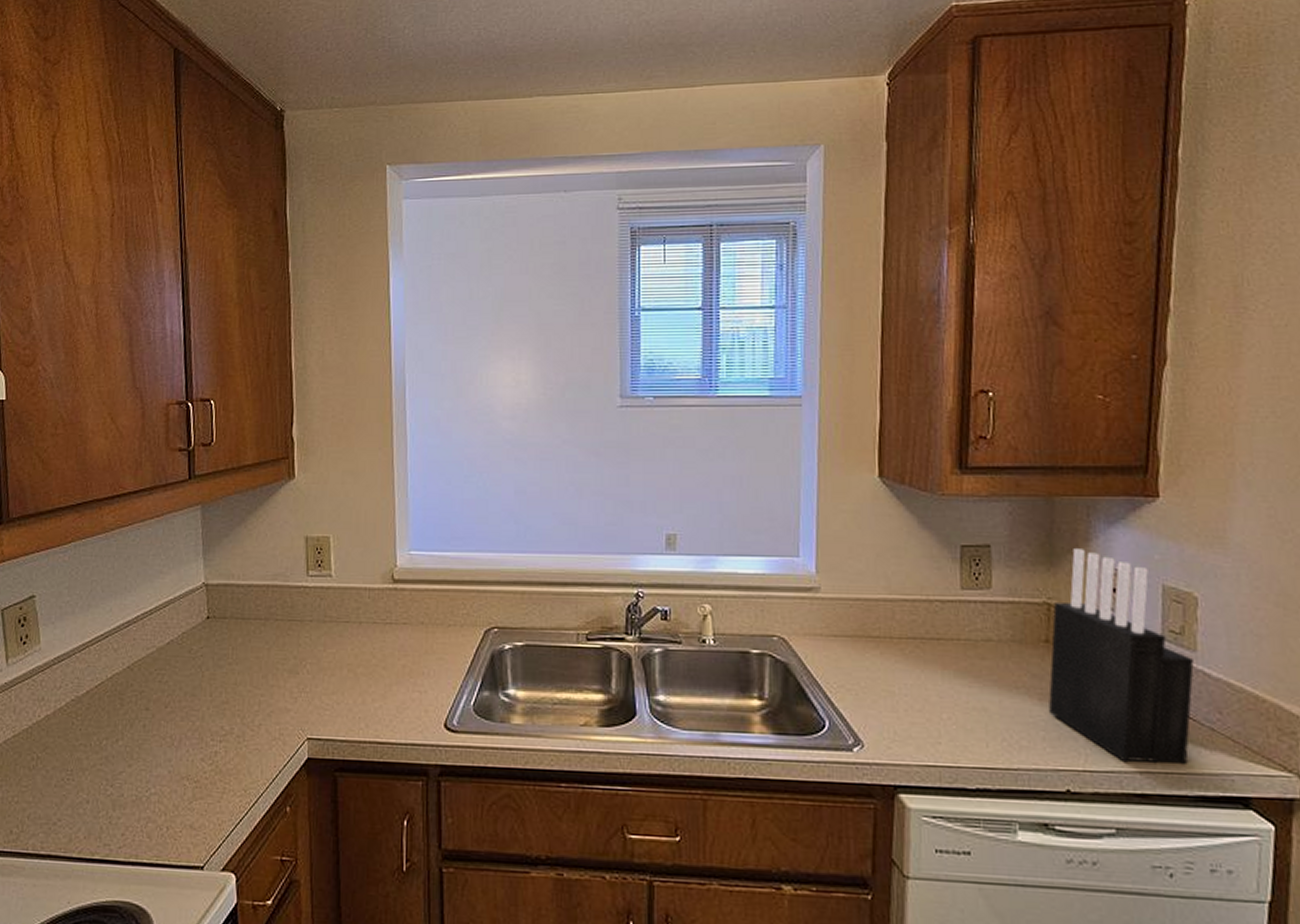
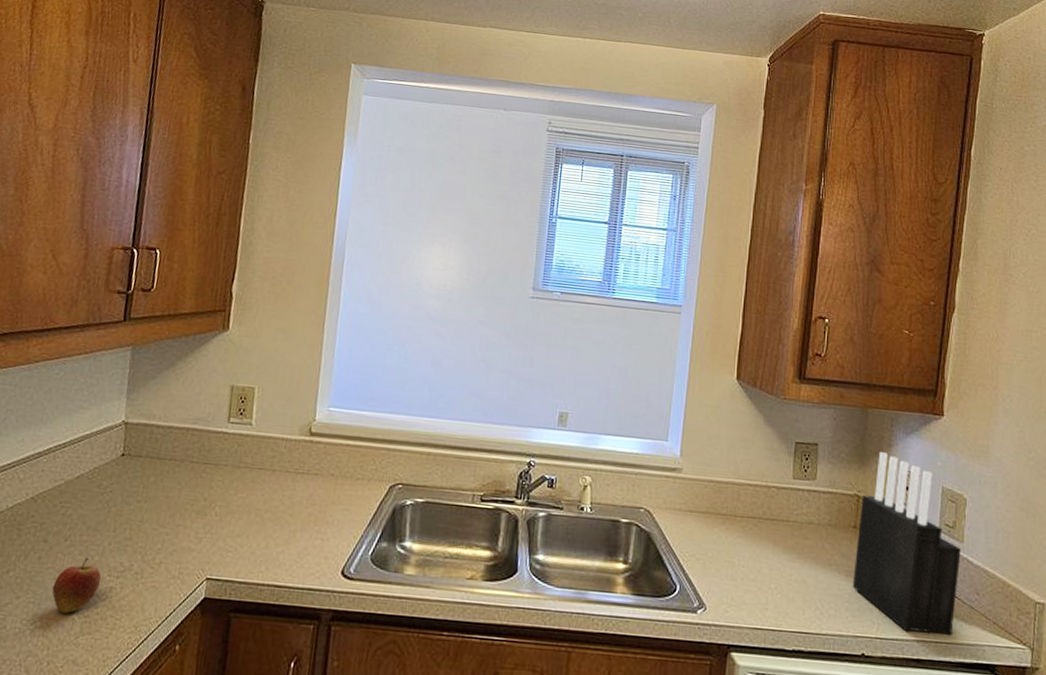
fruit: none [160,722,206,779] -> present [51,557,102,613]

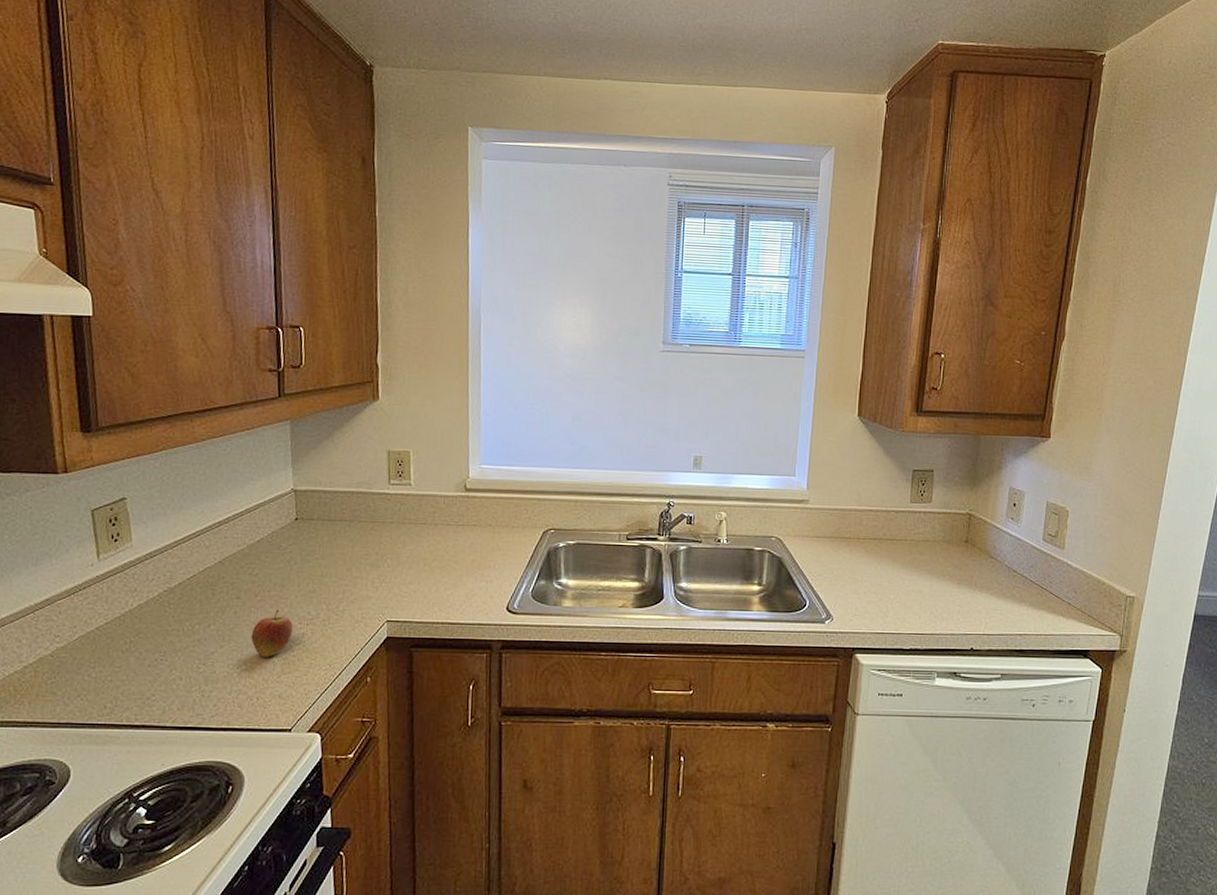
knife block: present [852,452,961,635] -> none [963,474,1062,629]

